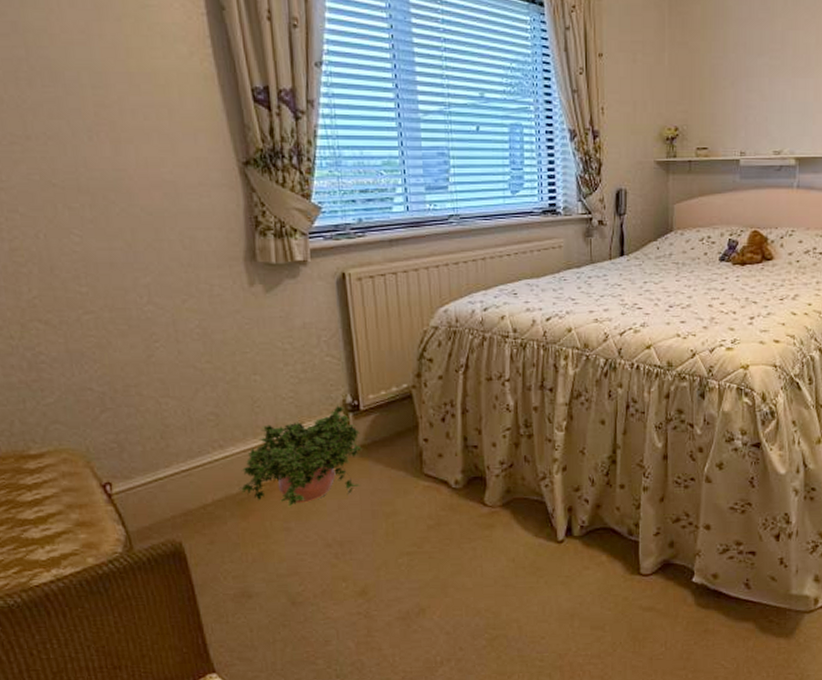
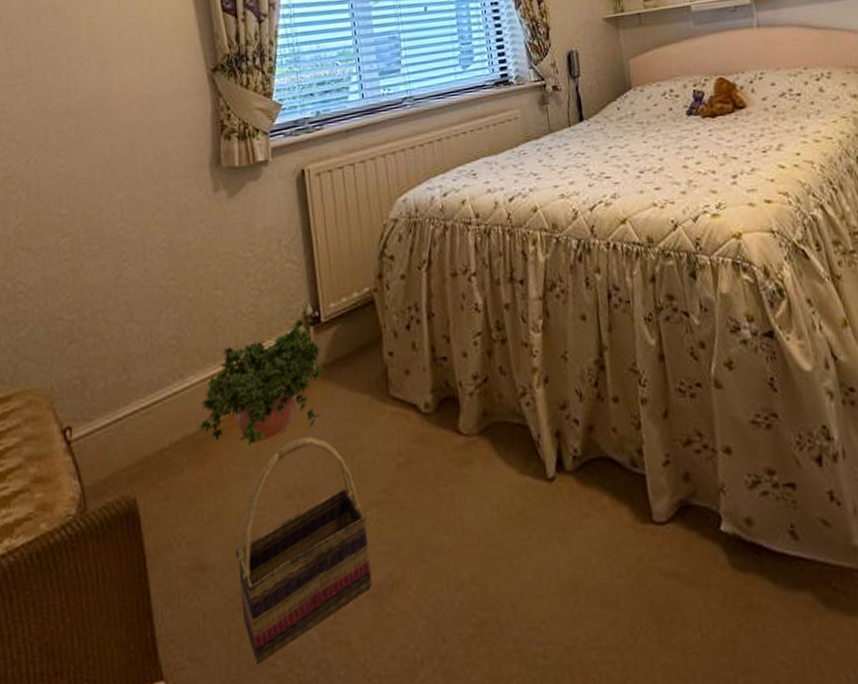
basket: none [278,502,401,663] -> present [235,437,372,665]

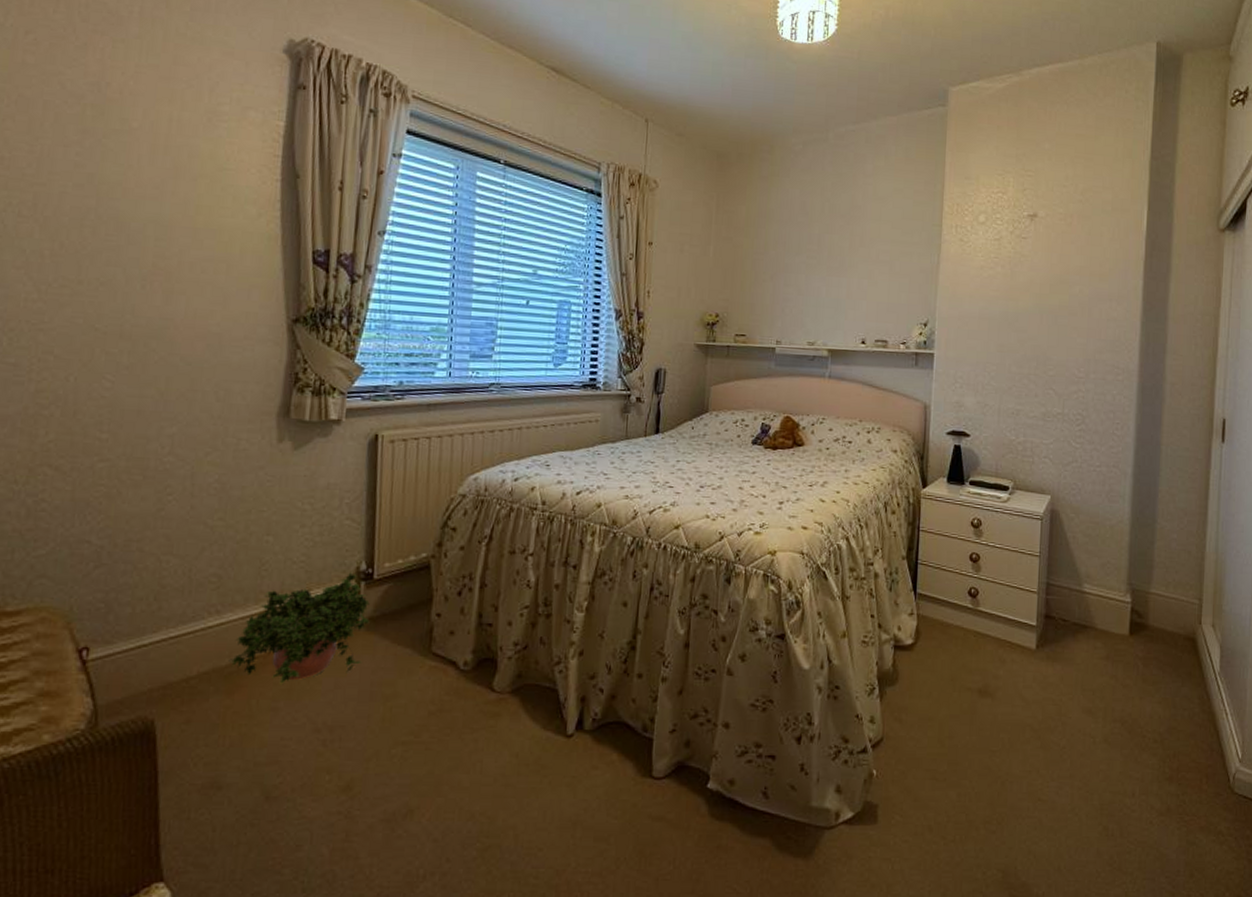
basket: present [235,437,372,665] -> none [253,681,392,872]

